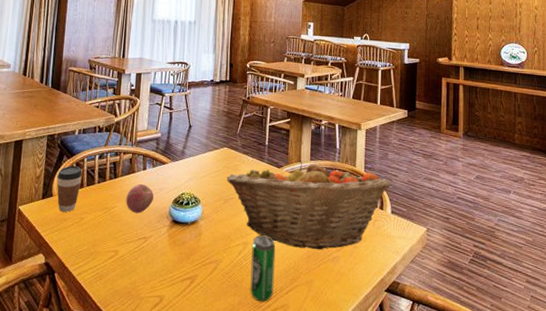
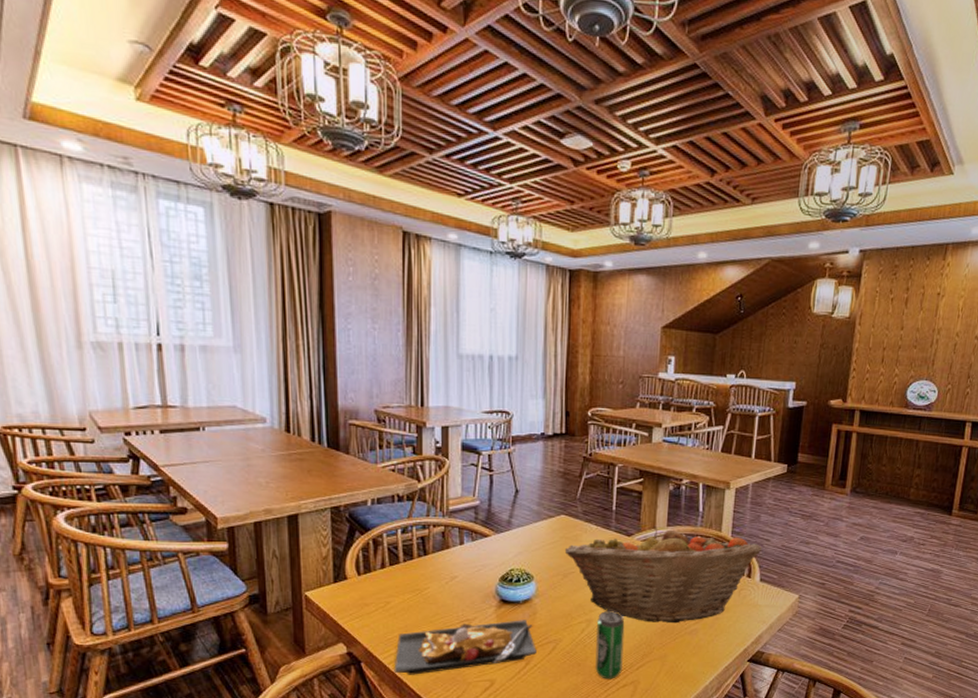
coffee cup: present [57,165,82,212] -> none [350,543,382,596]
plate: none [80,240,200,287] -> present [394,620,537,675]
apple: present [126,183,154,213] -> none [441,560,475,594]

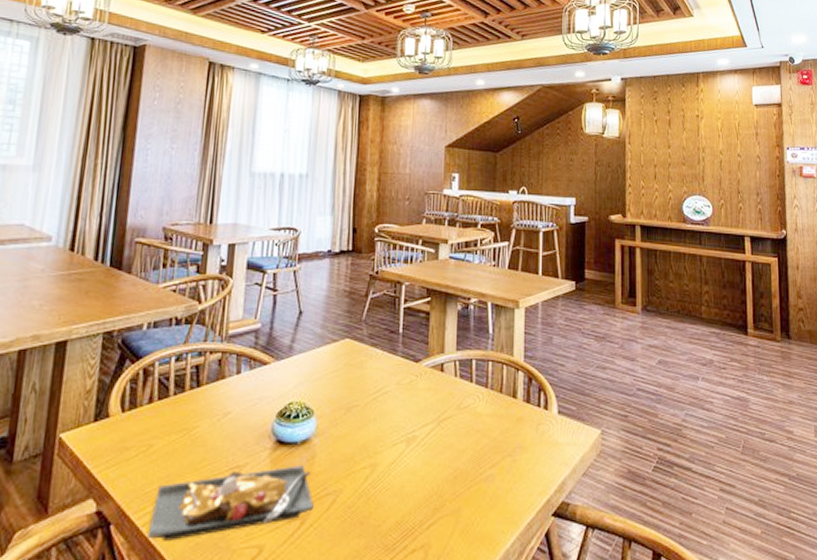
fruit basket: present [564,526,762,624] -> none [348,351,557,468]
beverage can: present [595,611,625,679] -> none [380,453,413,543]

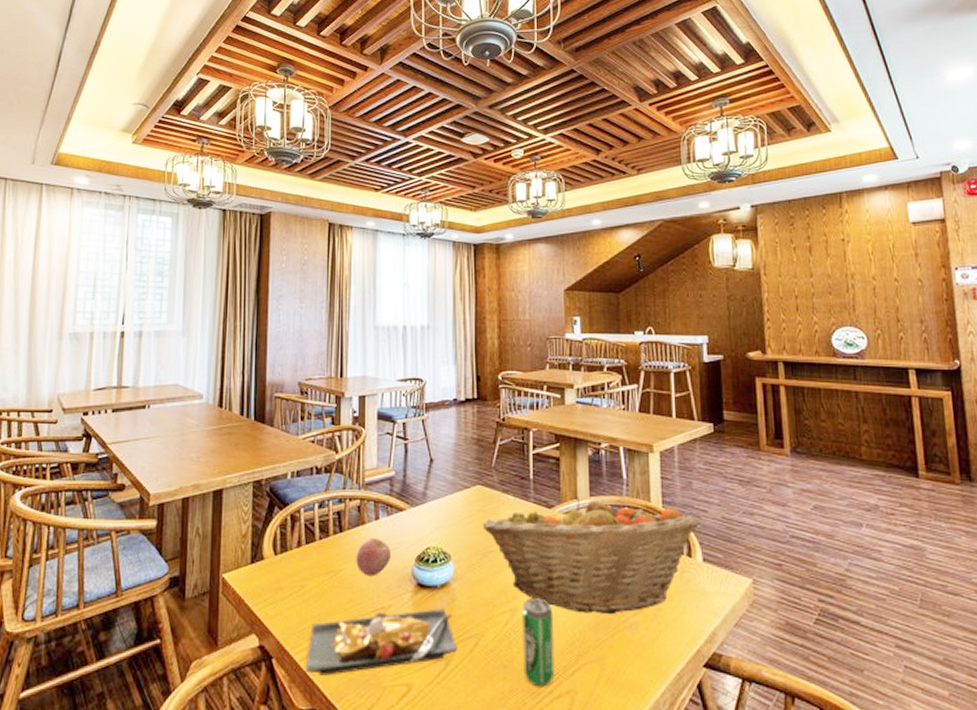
apple: none [212,392,251,434] -> present [356,537,391,577]
fruit basket: none [348,351,557,468] -> present [482,497,700,615]
beverage can: none [380,453,413,543] -> present [521,598,555,687]

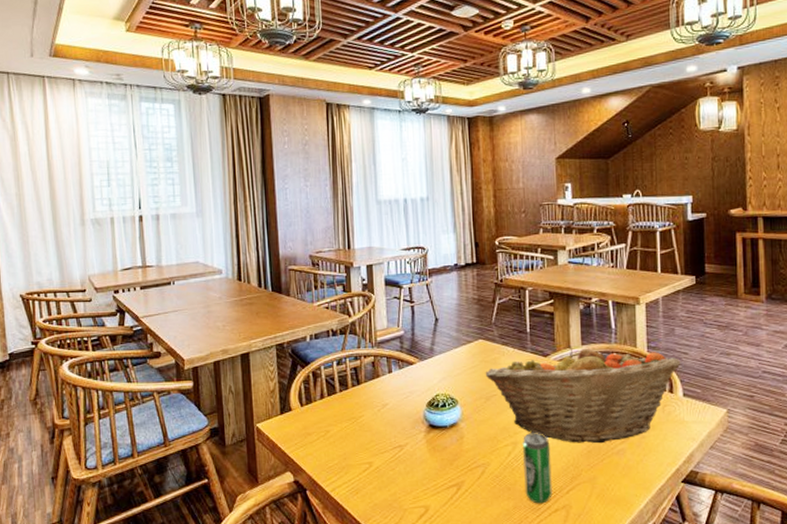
plate: present [305,608,457,676] -> none [335,444,467,502]
apple: present [356,537,391,577] -> none [373,388,404,421]

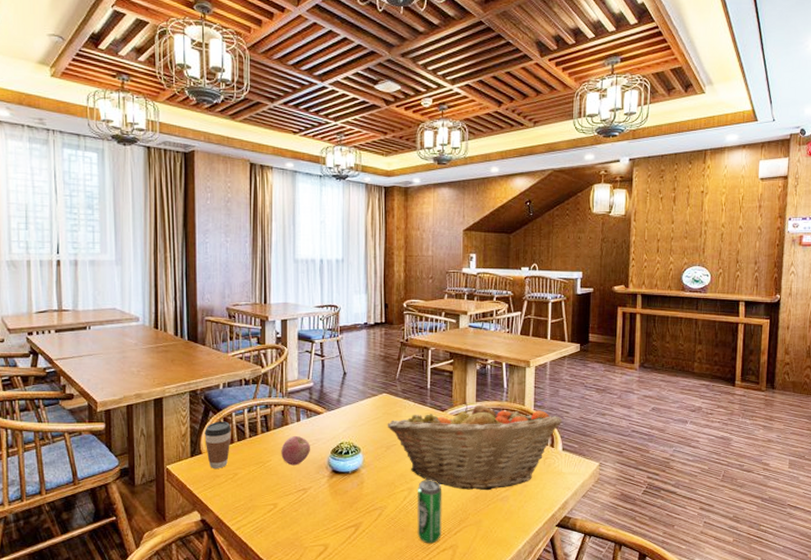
coffee cup: none [293,375,321,426] -> present [204,421,231,468]
apple: none [373,388,404,421] -> present [281,435,310,466]

